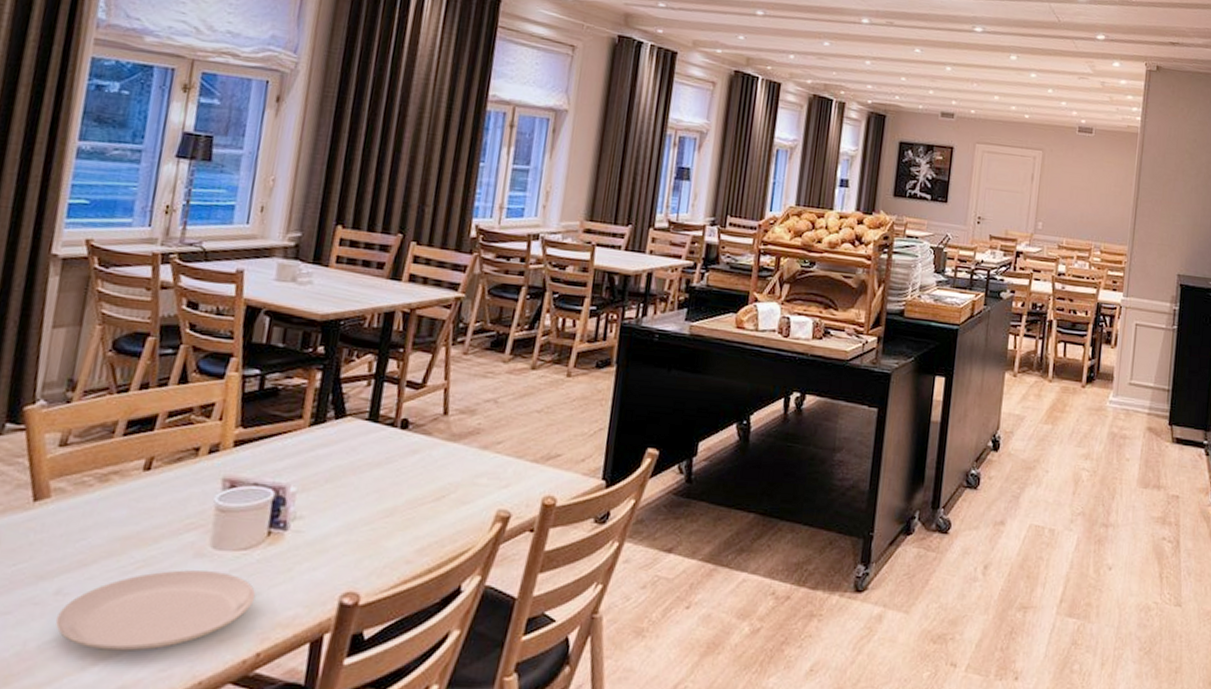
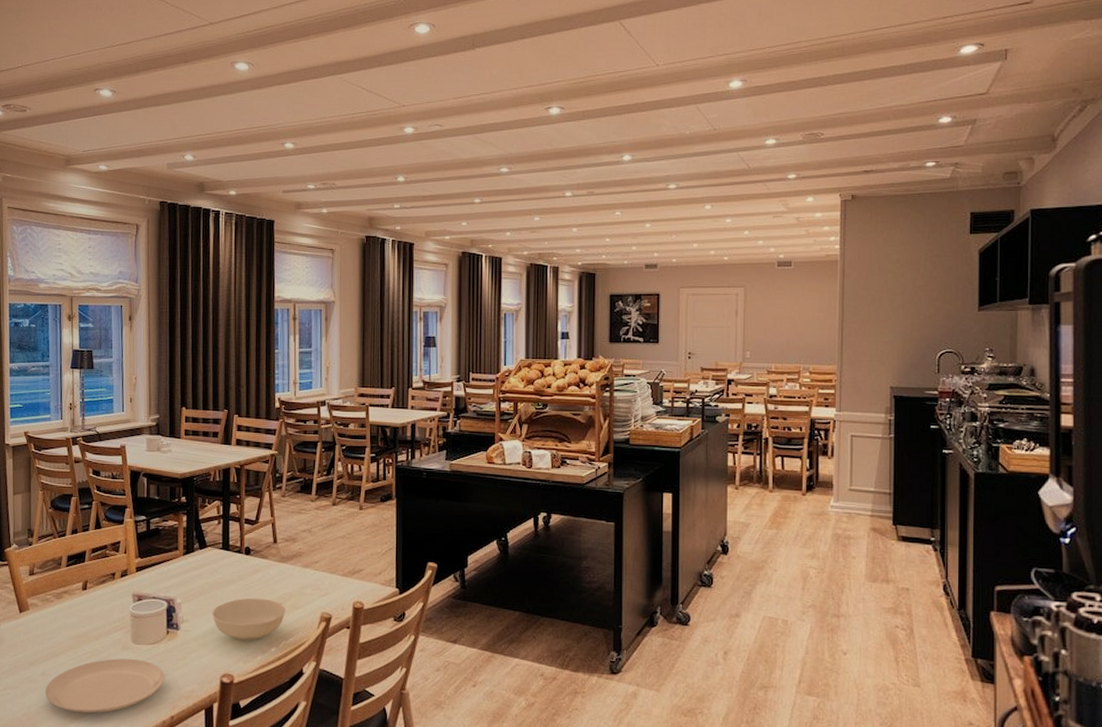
bowl: none [340,488,449,548] -> present [212,598,286,641]

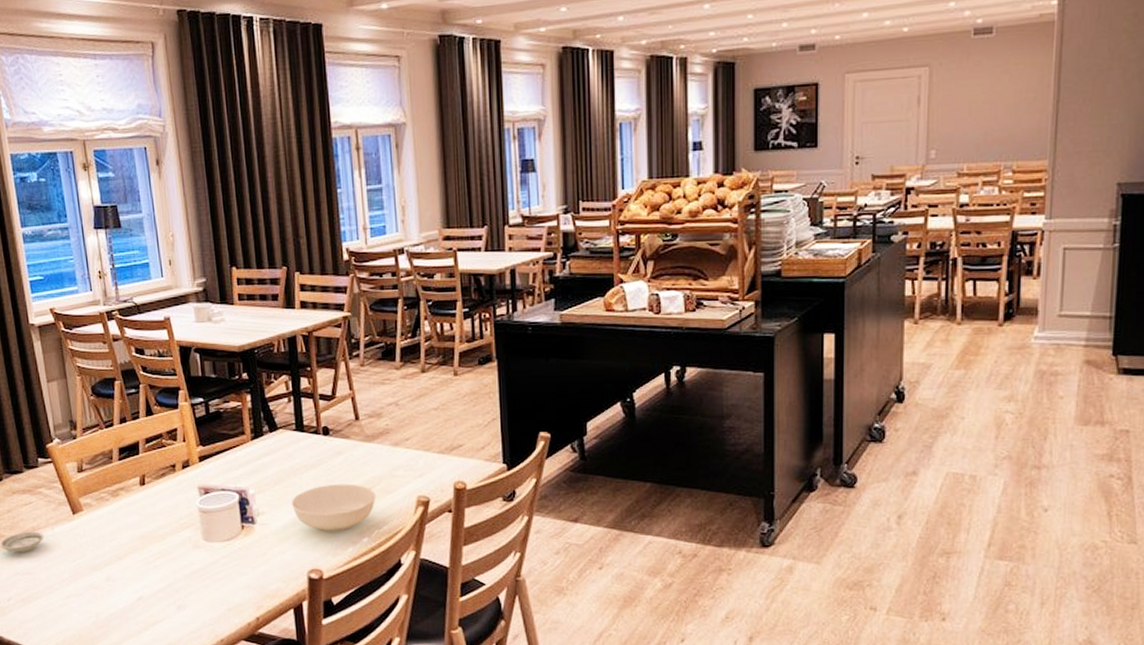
plate: present [44,658,165,714] -> none [112,558,245,619]

